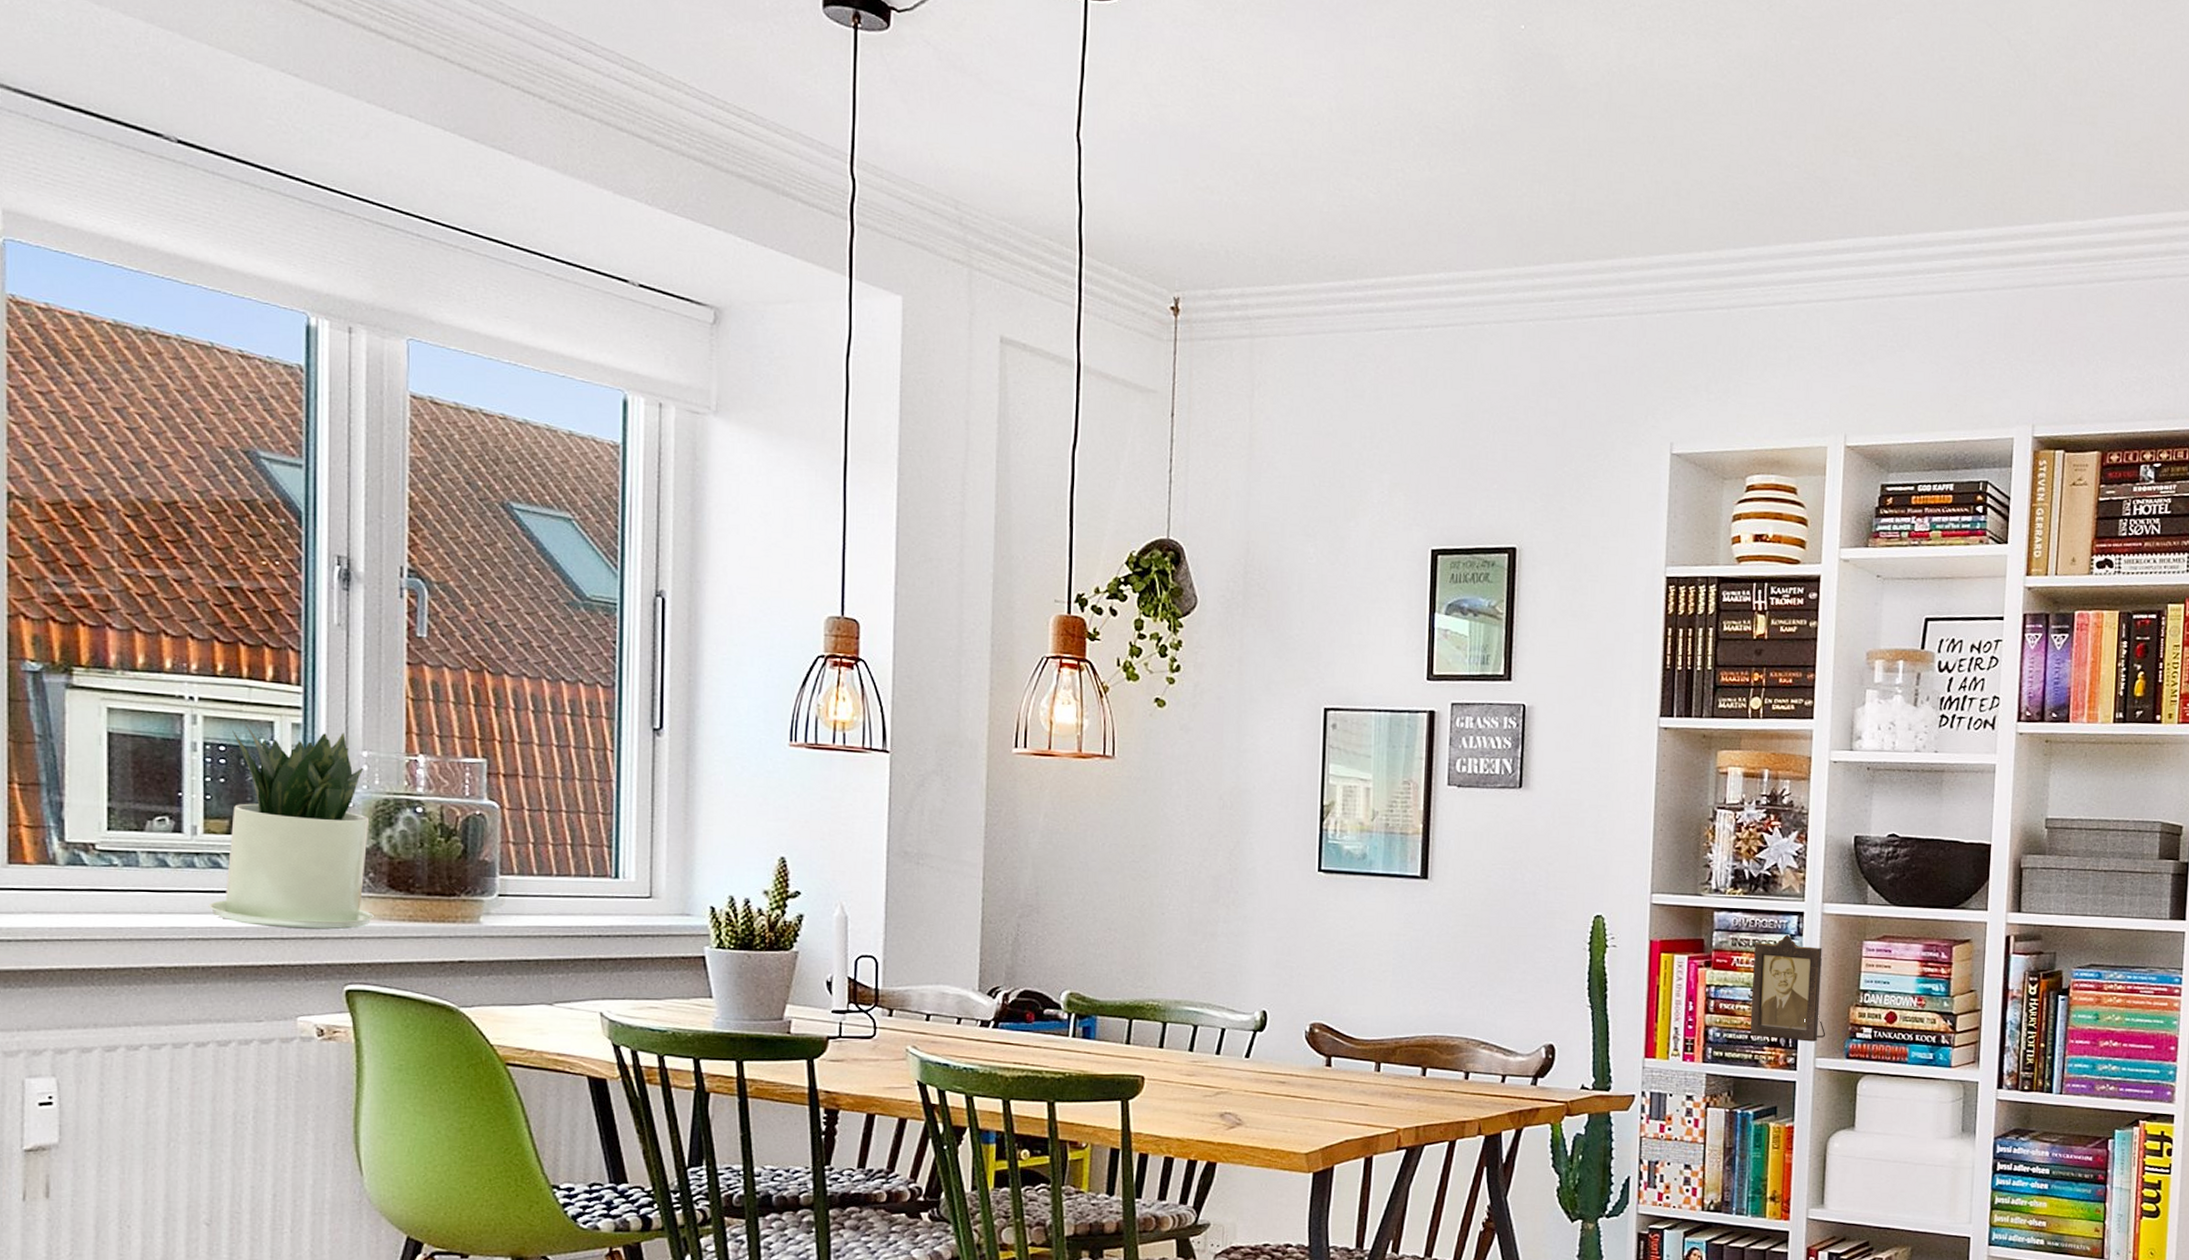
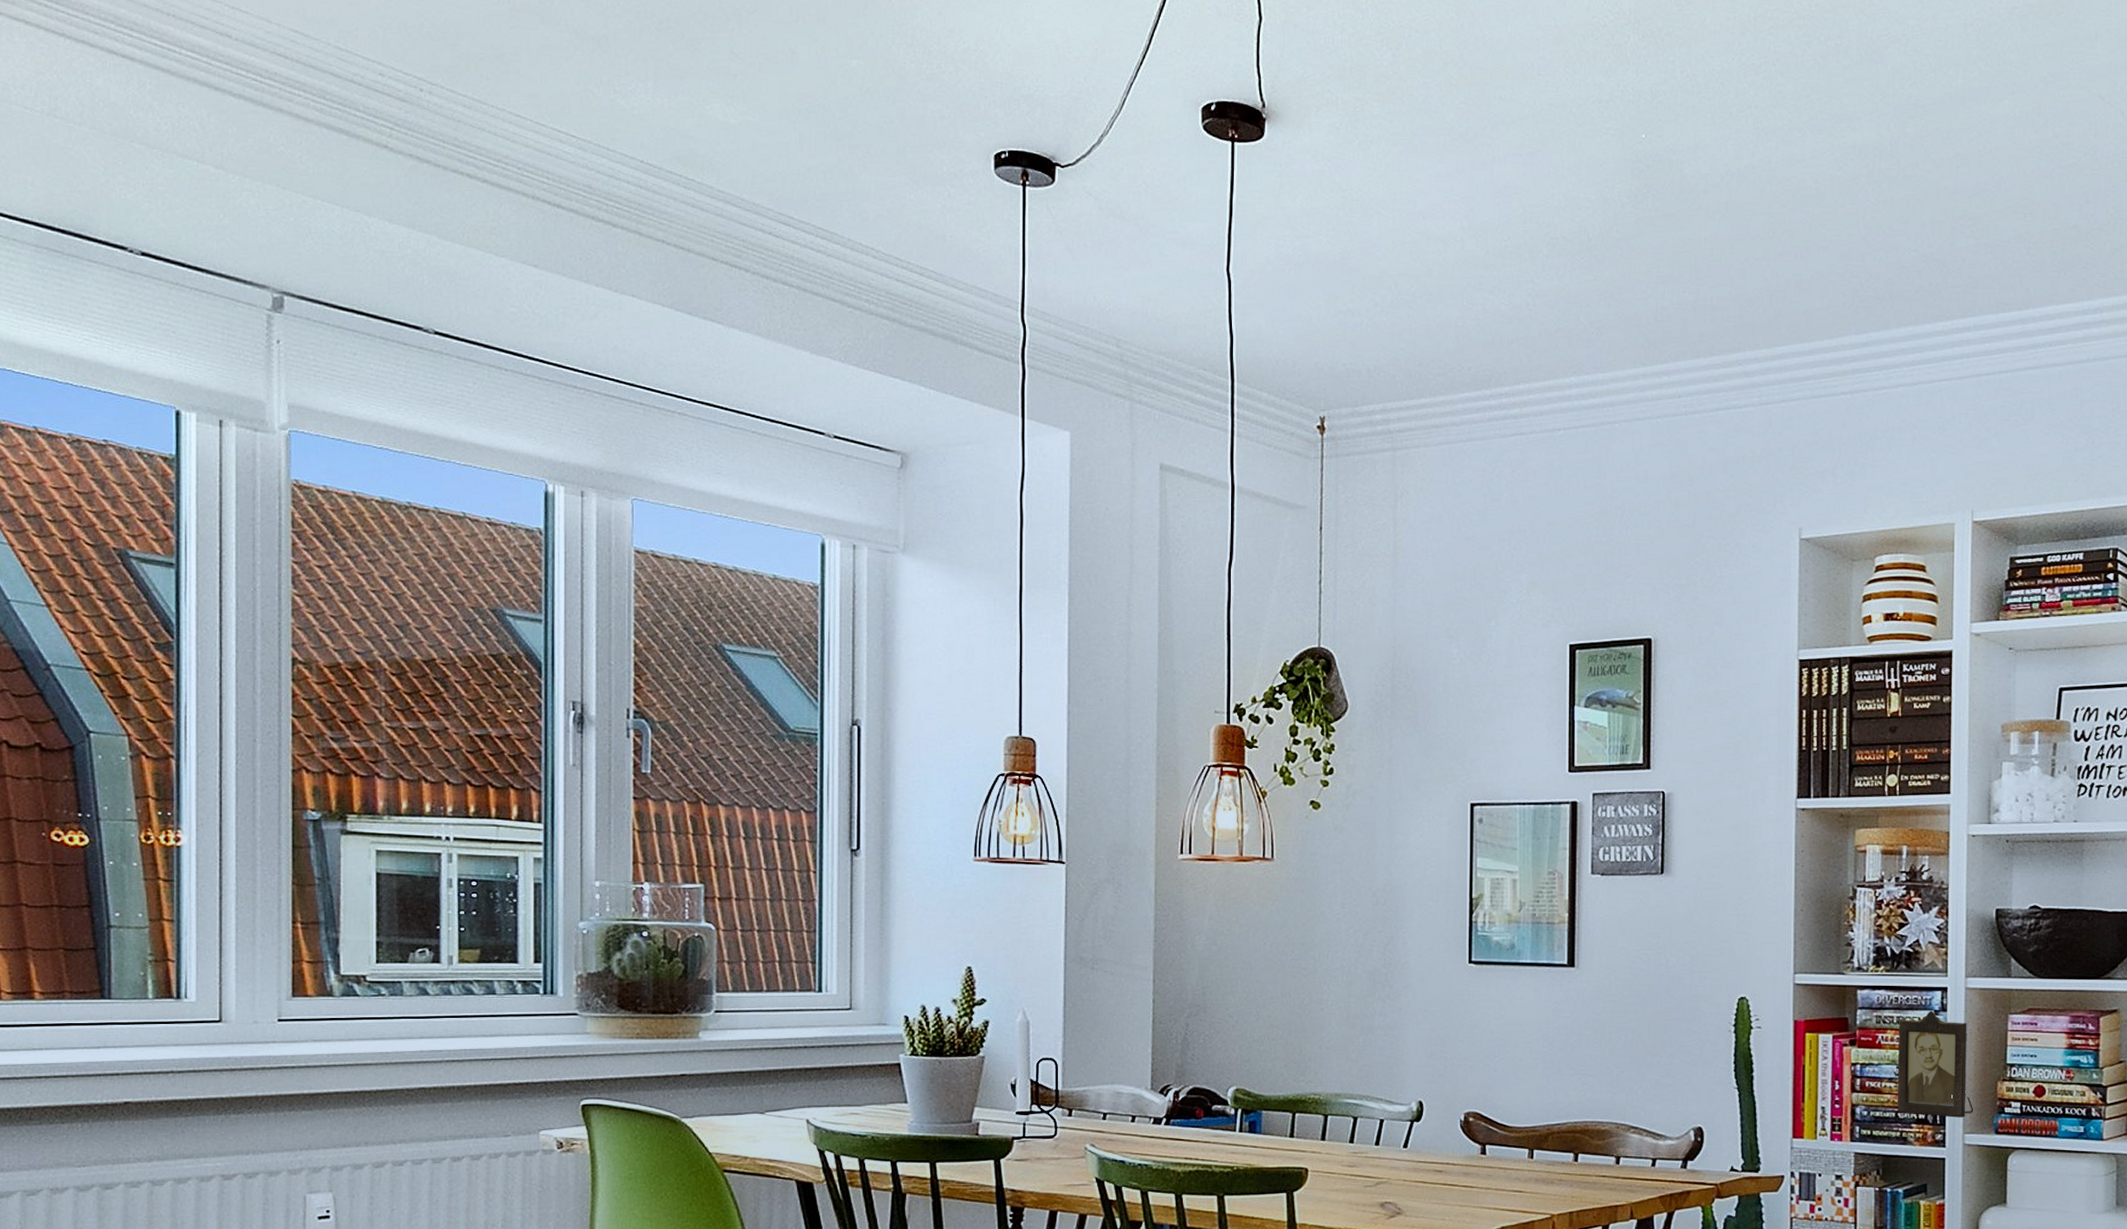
planter: present [208,723,375,930] -> none [462,859,607,1049]

